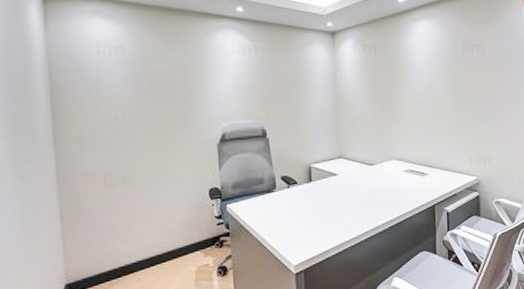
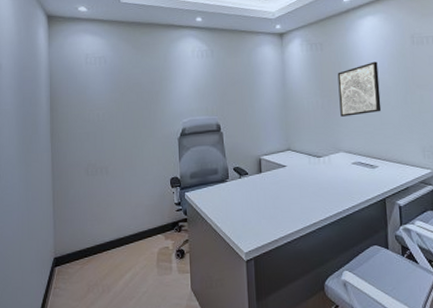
wall art: none [391,67,433,123] -> present [337,61,382,117]

